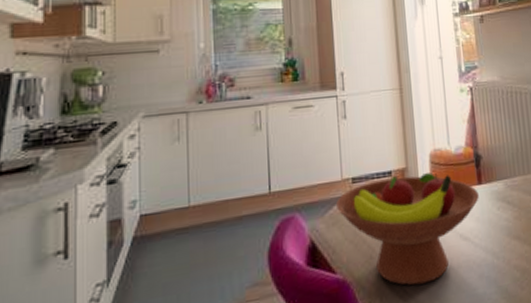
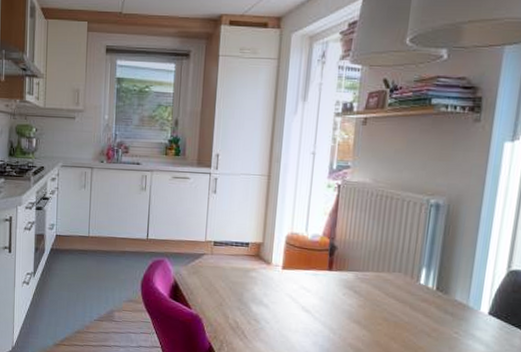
fruit bowl: present [336,173,479,286] -> none [198,246,327,336]

